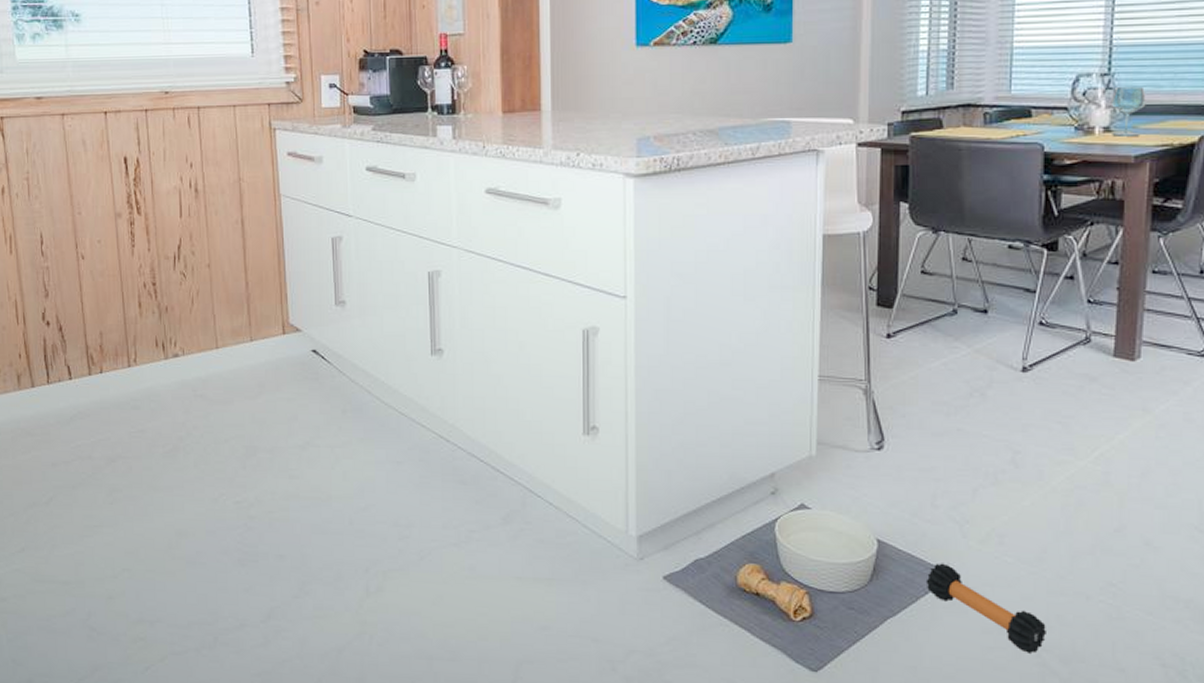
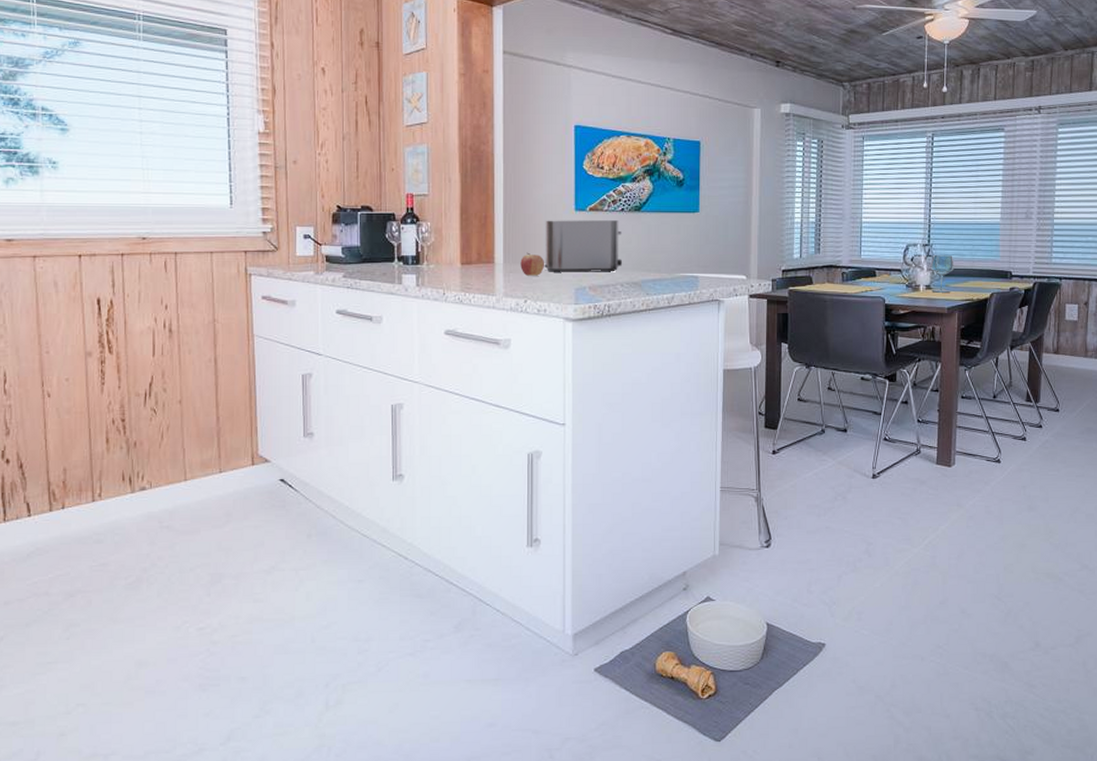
fruit: none [571,97,601,125] -> present [520,252,545,276]
toaster: none [599,56,694,120] -> present [544,220,622,272]
dog toy: present [925,563,1046,653] -> none [804,639,893,709]

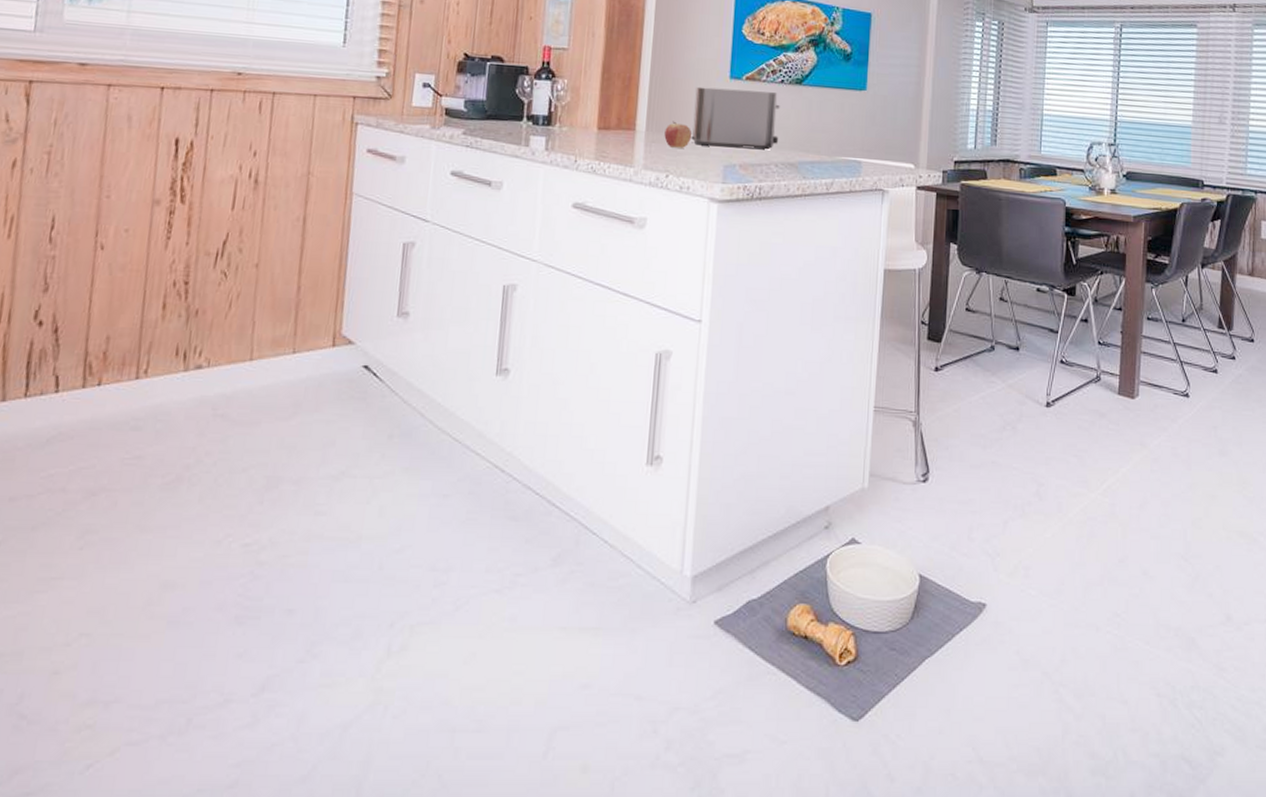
wine glass: present [930,255,954,293] -> none [1116,157,1142,199]

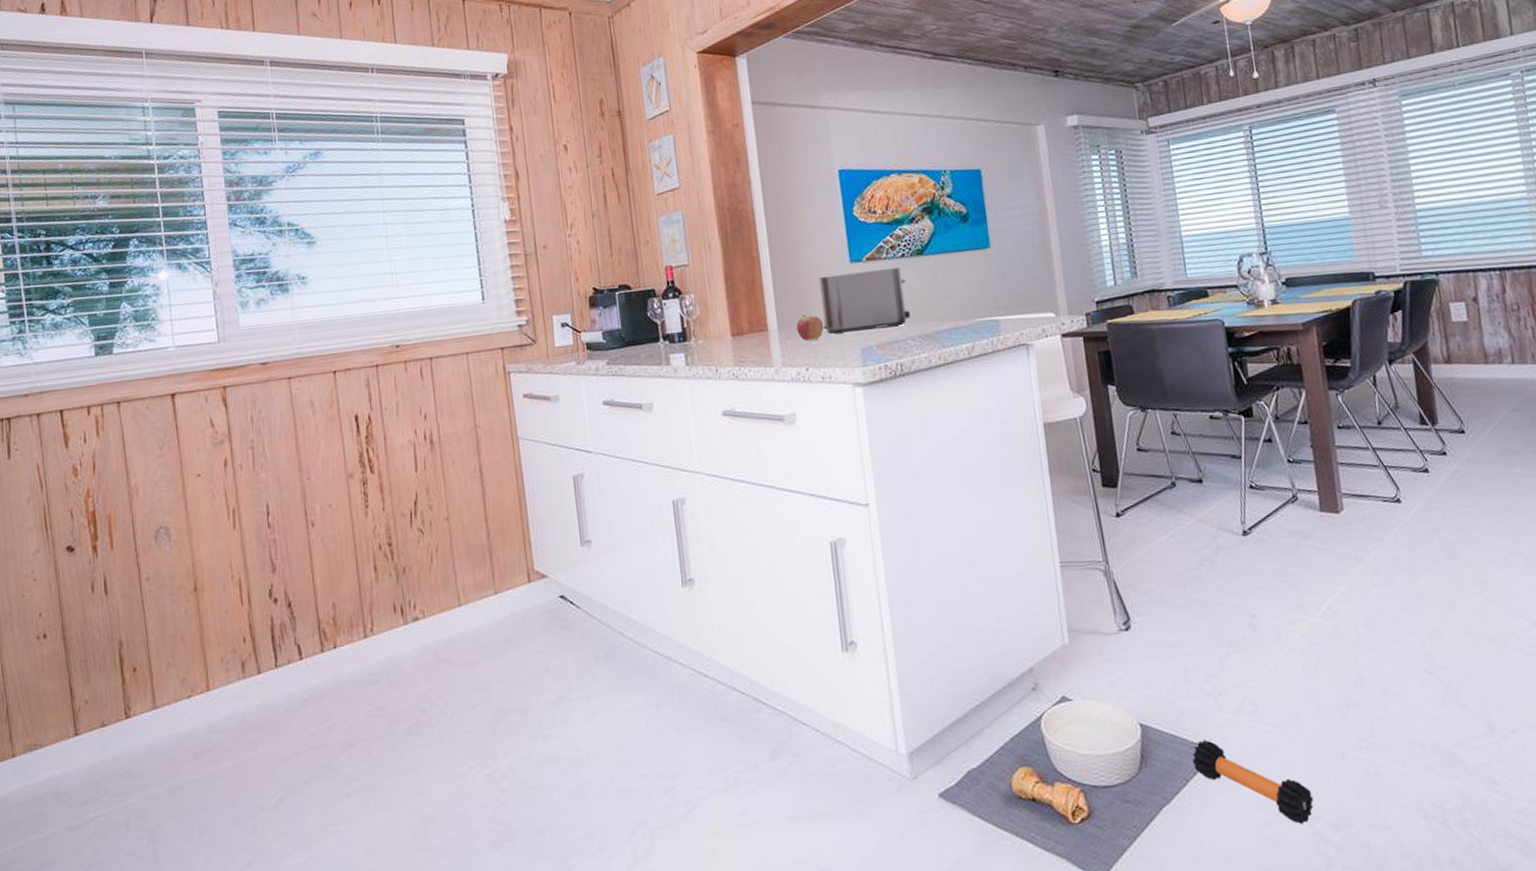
dog toy: none [961,598,1063,689] -> present [1192,740,1314,824]

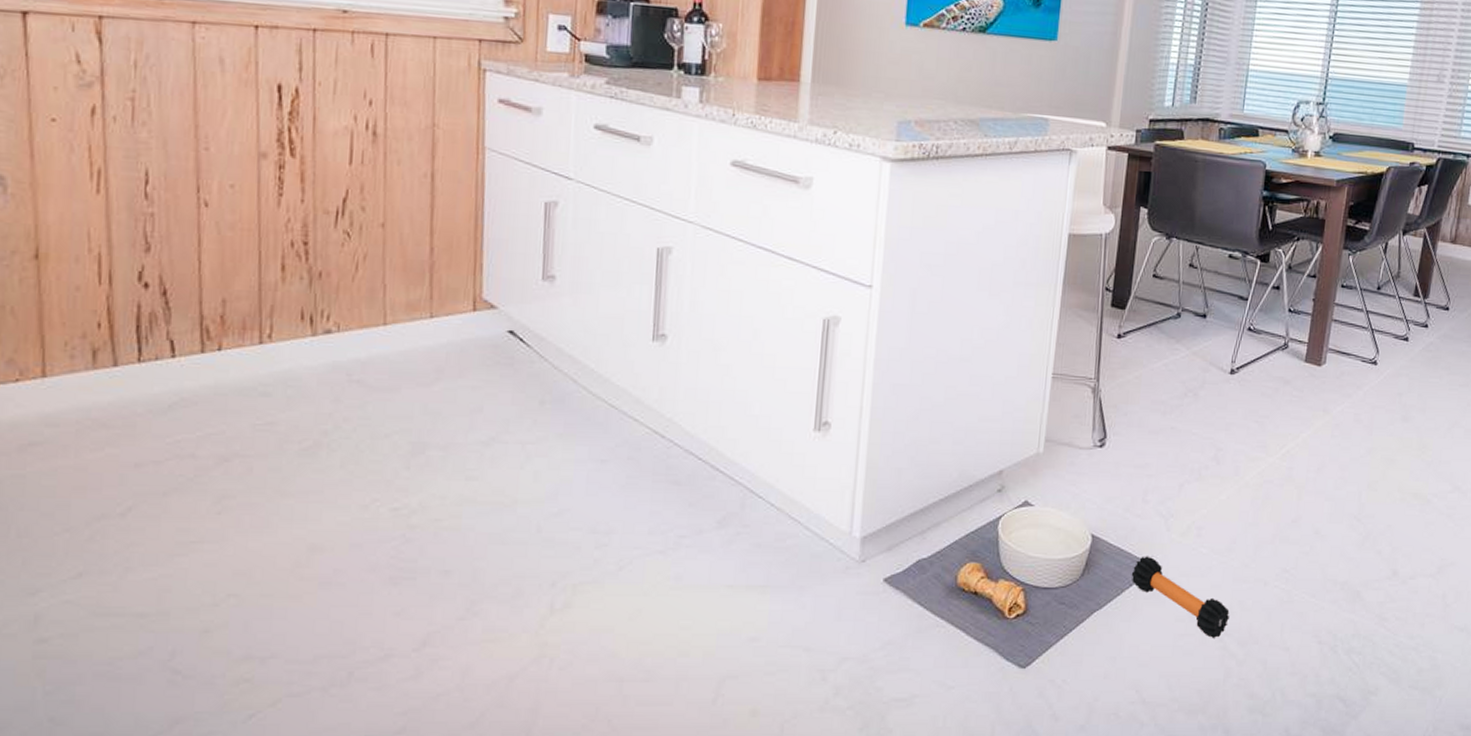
fruit: present [796,314,825,341] -> none [832,71,863,102]
toaster: present [819,268,910,334] -> none [861,33,961,105]

